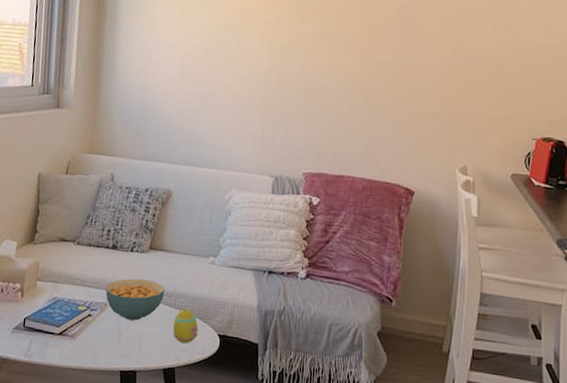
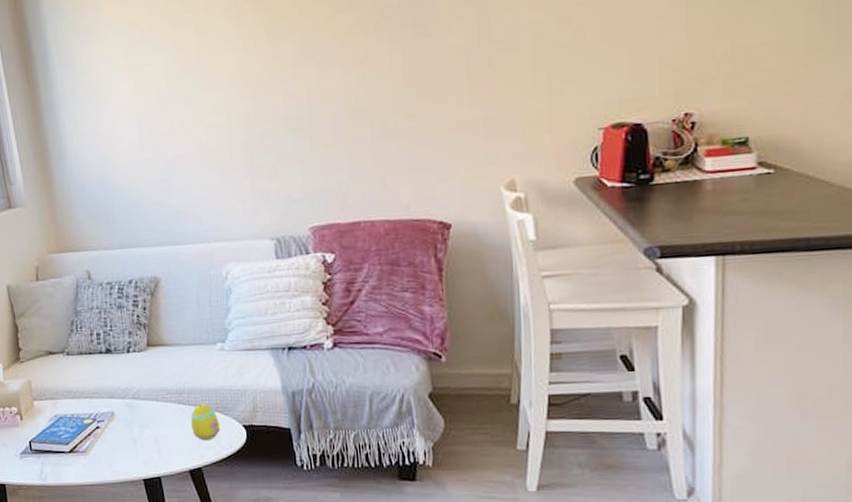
cereal bowl: present [105,278,165,321] -> none [108,380,174,426]

